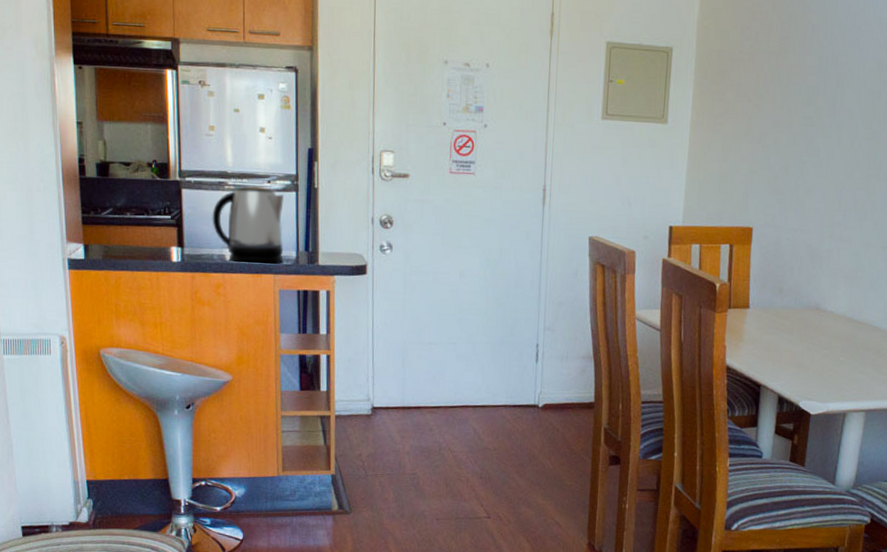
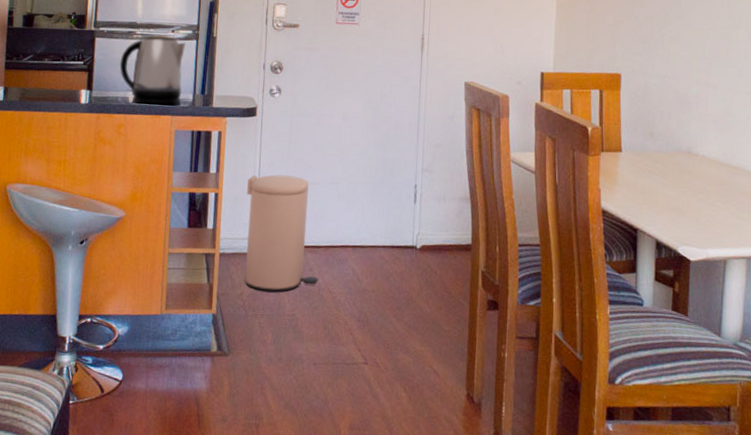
pedal bin: none [361,335,440,453] -> present [245,175,319,293]

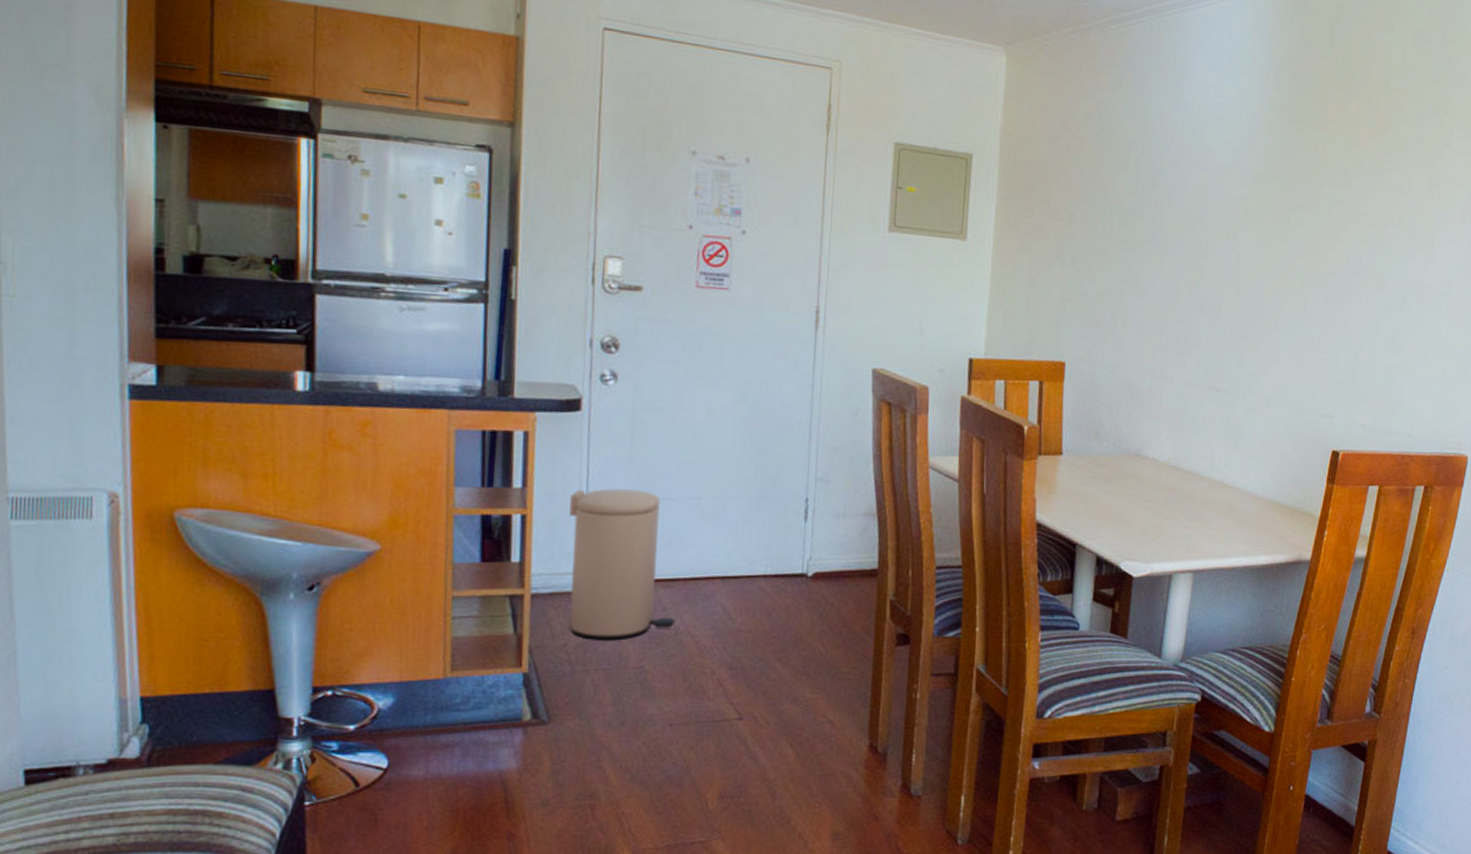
kettle: present [119,34,185,106] -> none [359,292,467,396]

